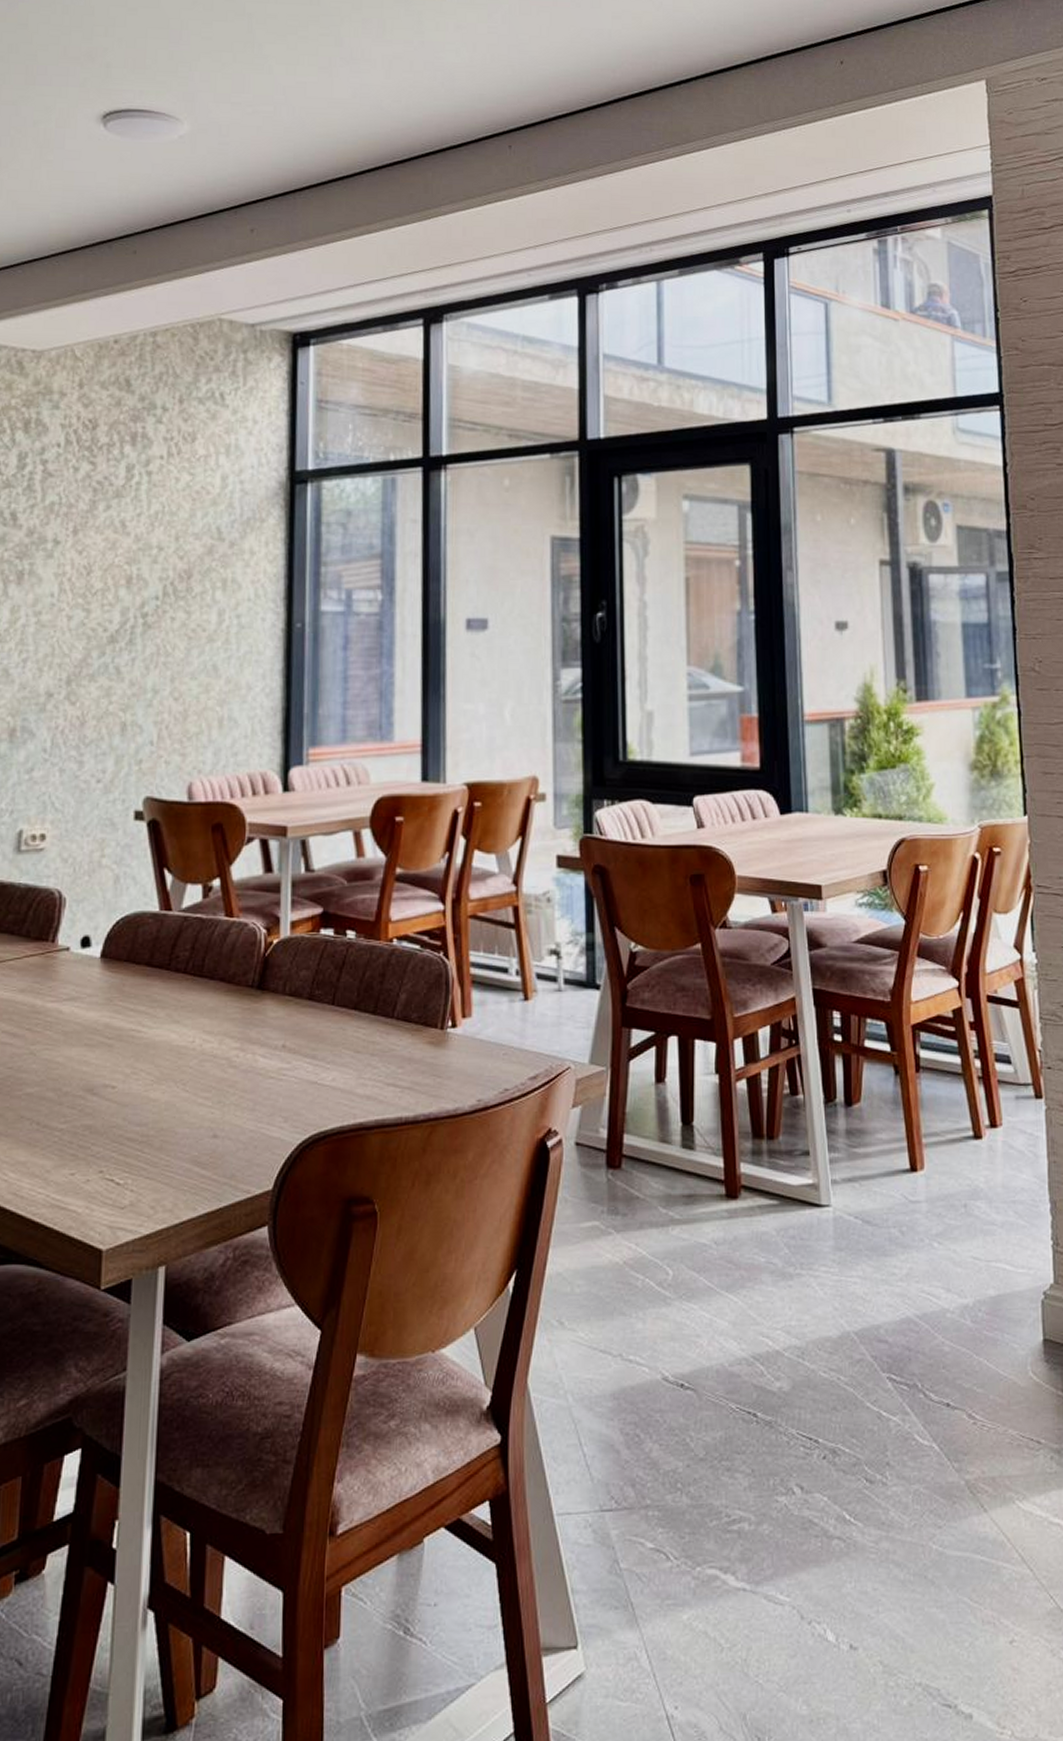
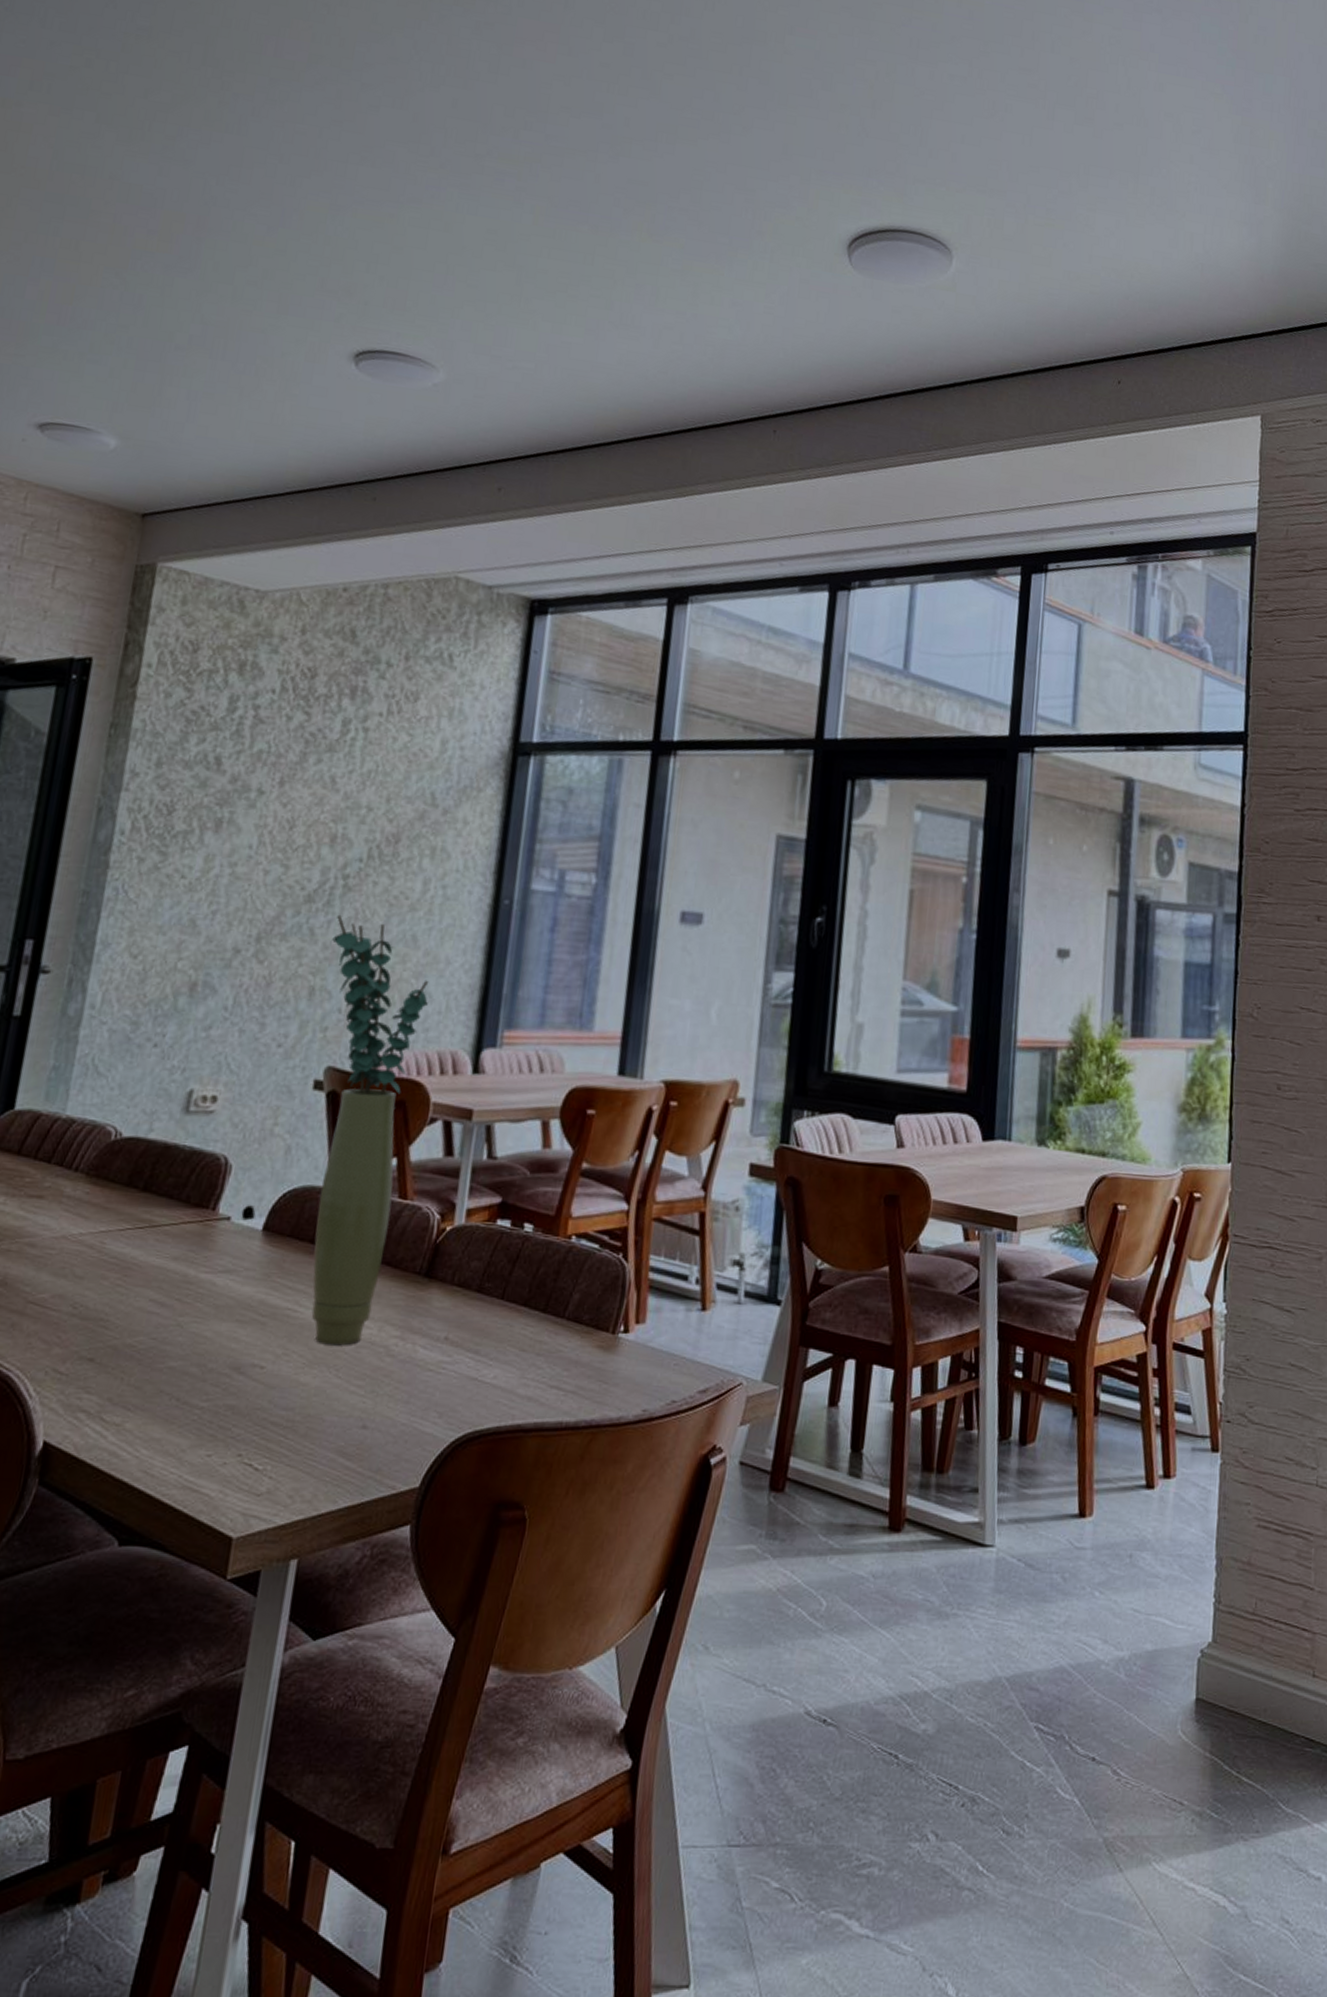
vase: none [138,651,234,1061] -> present [311,914,429,1345]

